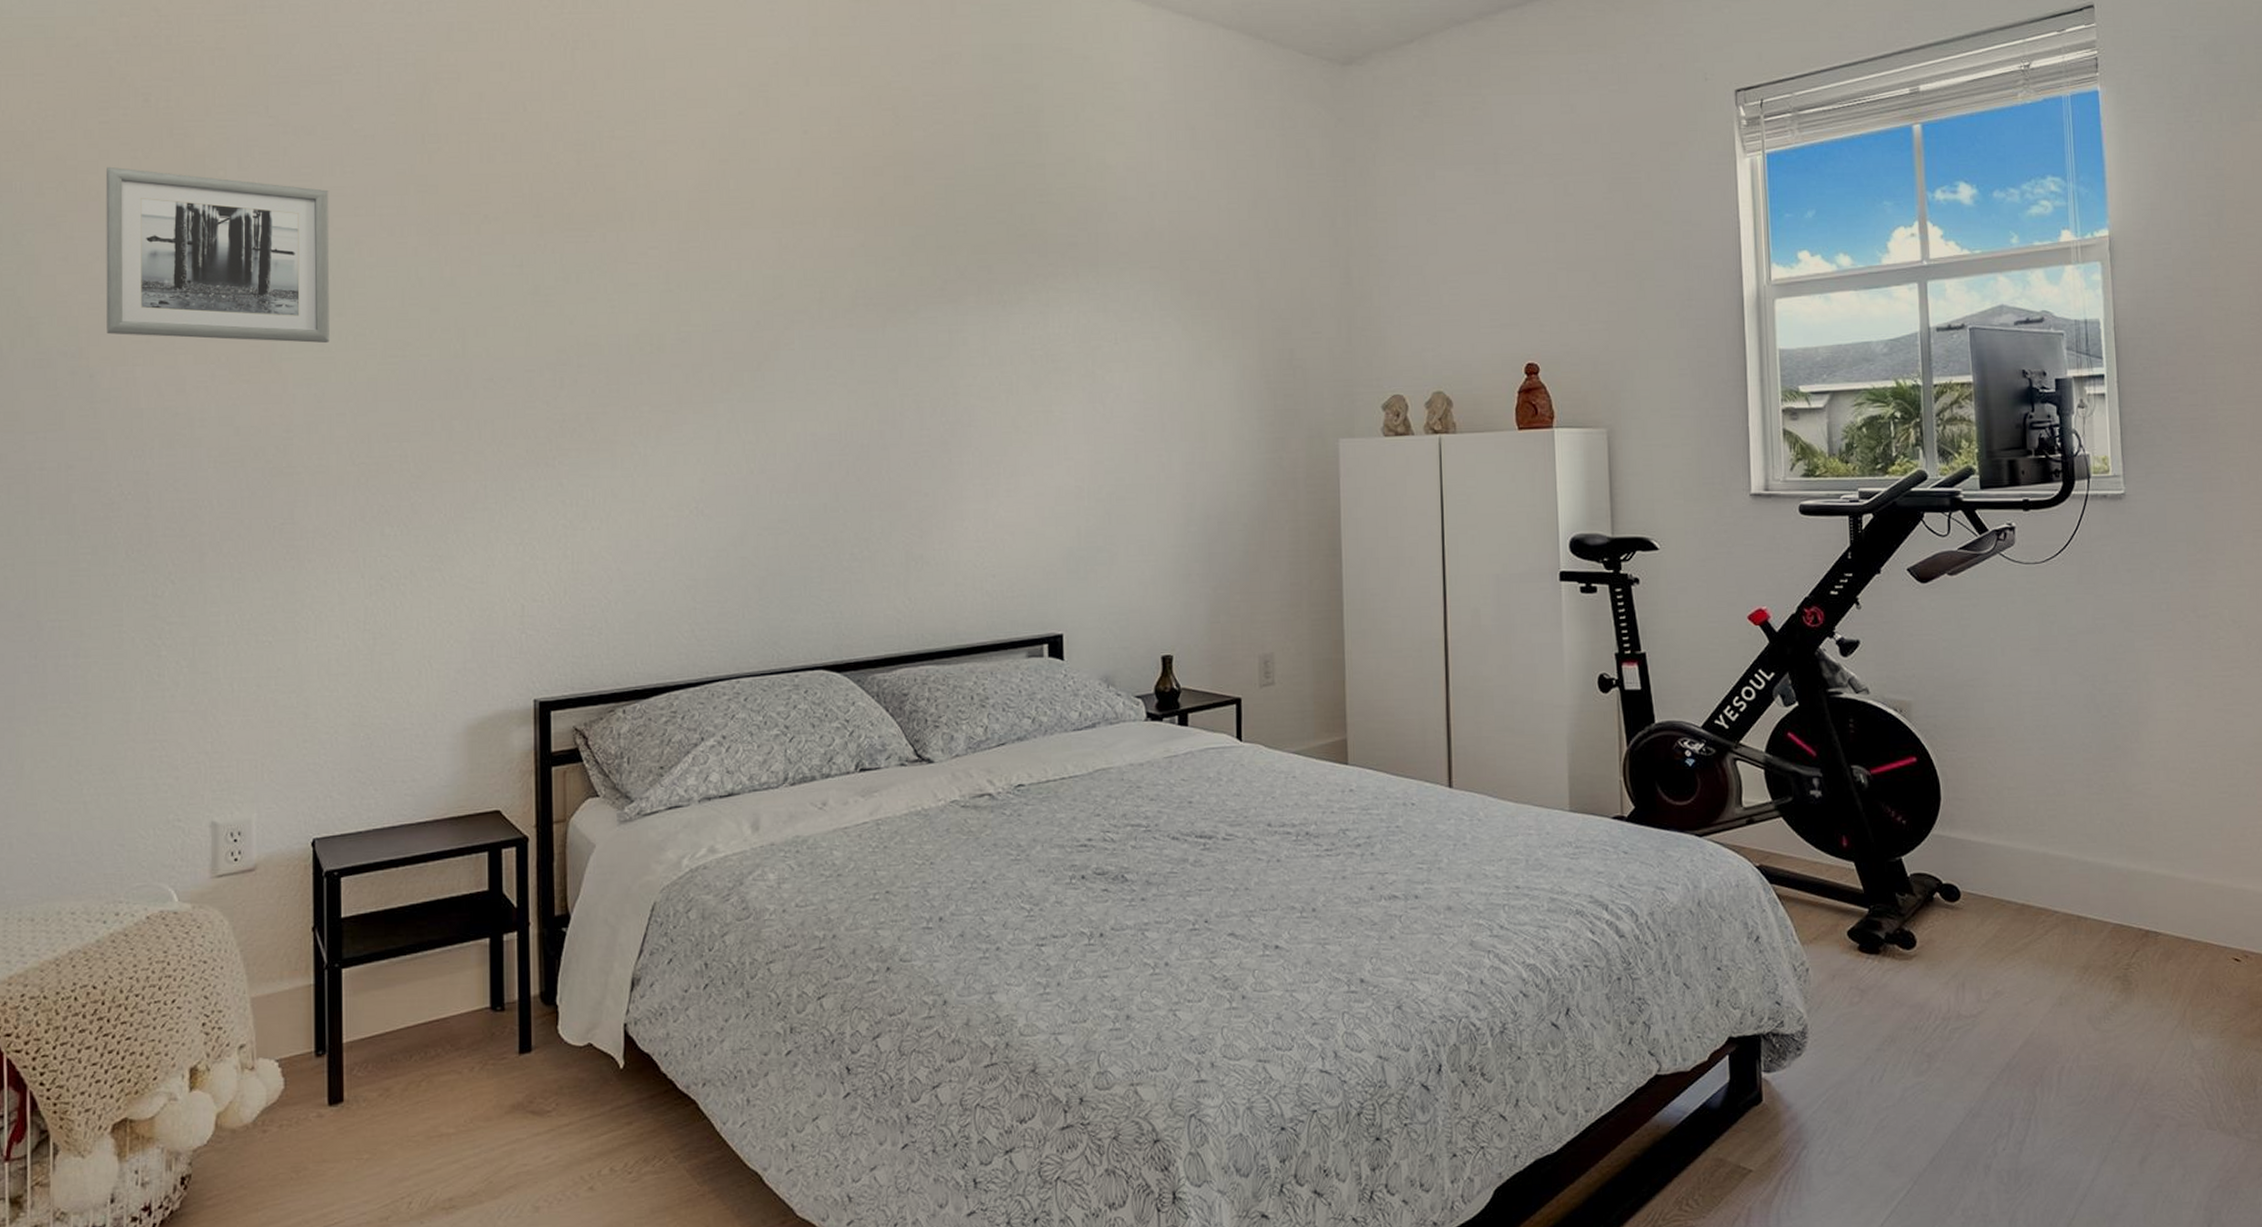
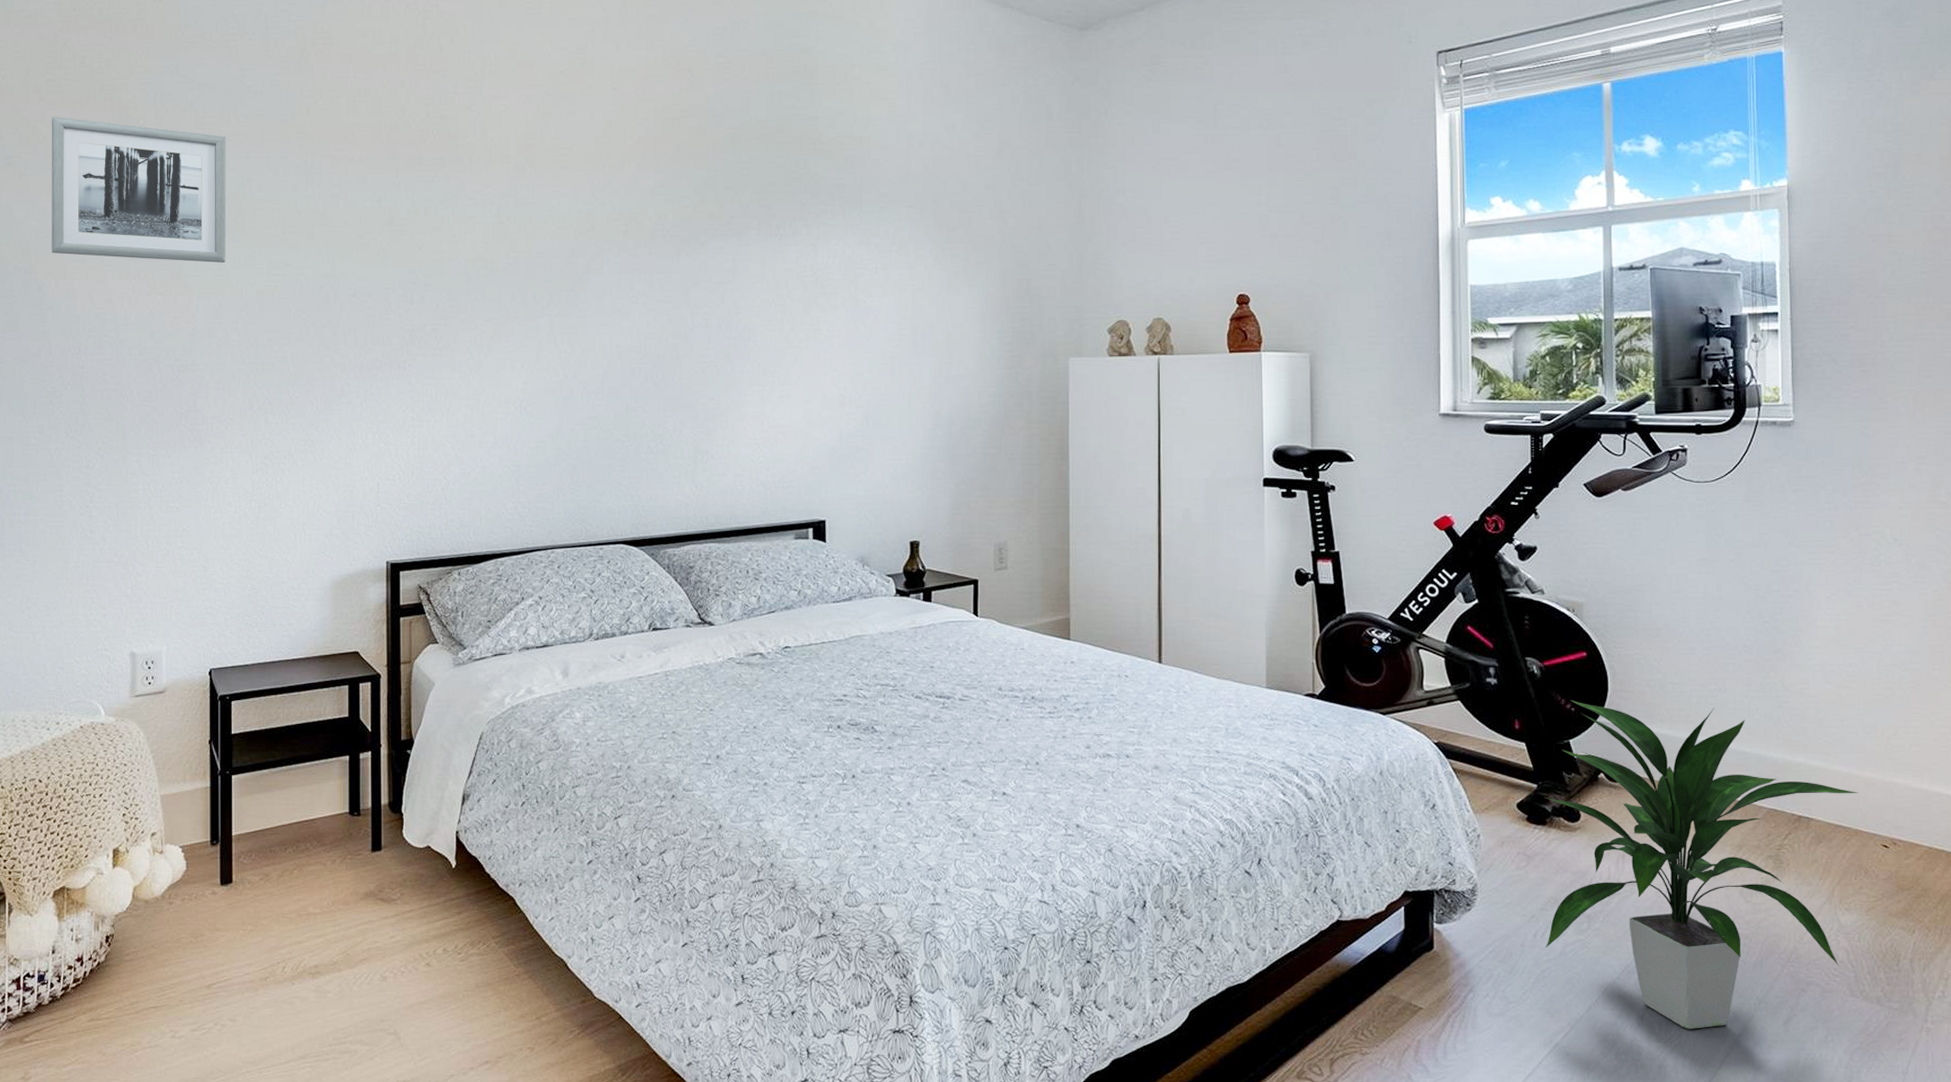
indoor plant: none [1879,812,2208,1177] -> present [1545,701,1859,1029]

